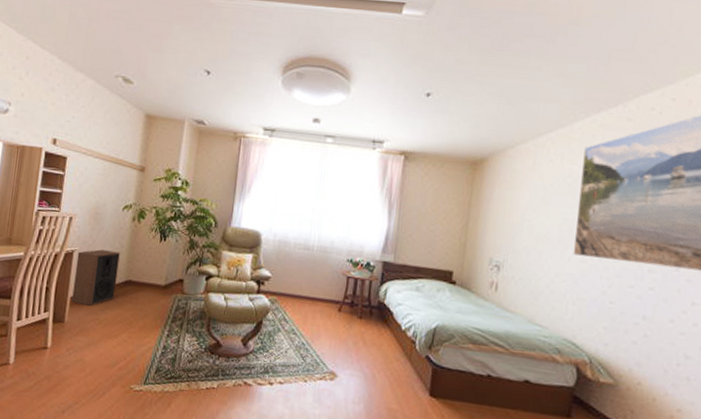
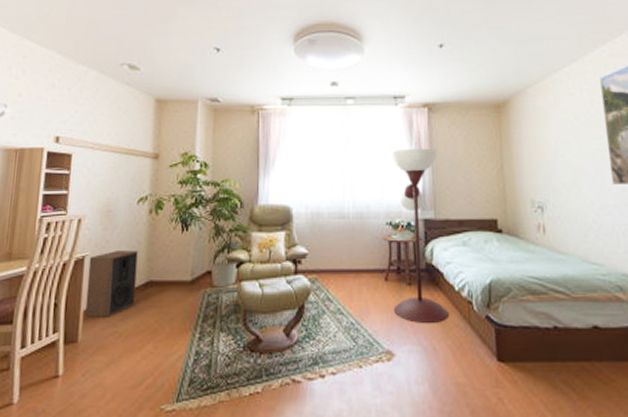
floor lamp: none [342,193,406,355] -> present [391,148,449,323]

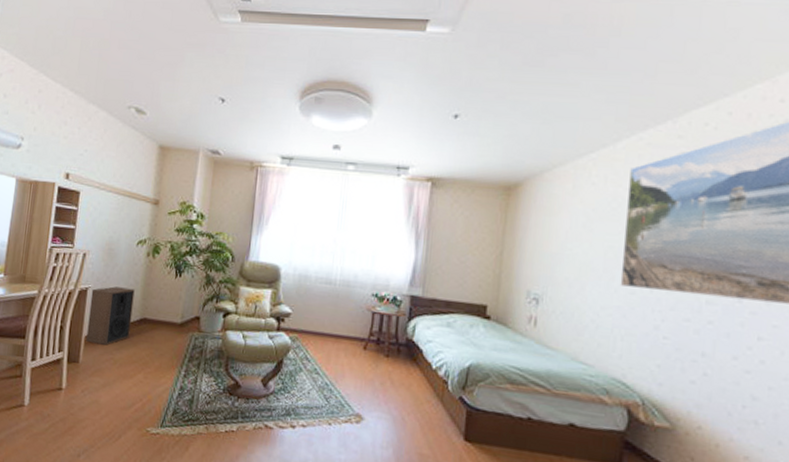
floor lamp: present [391,148,449,323] -> none [368,222,434,396]

